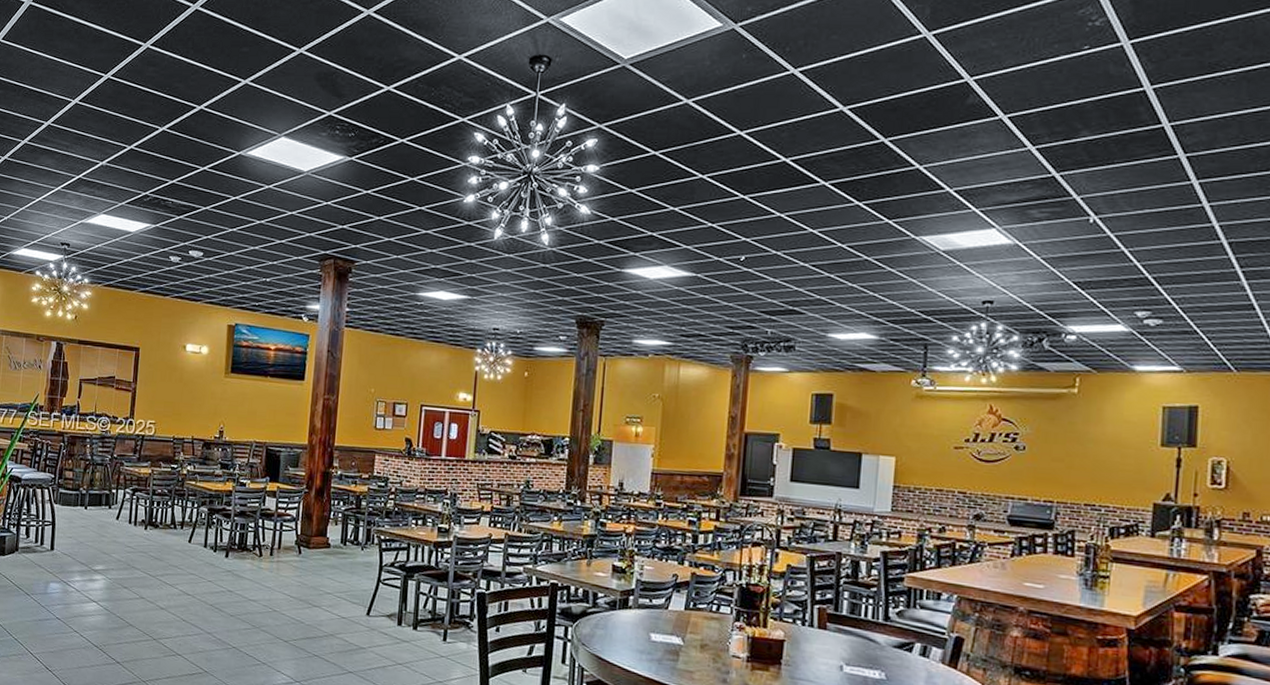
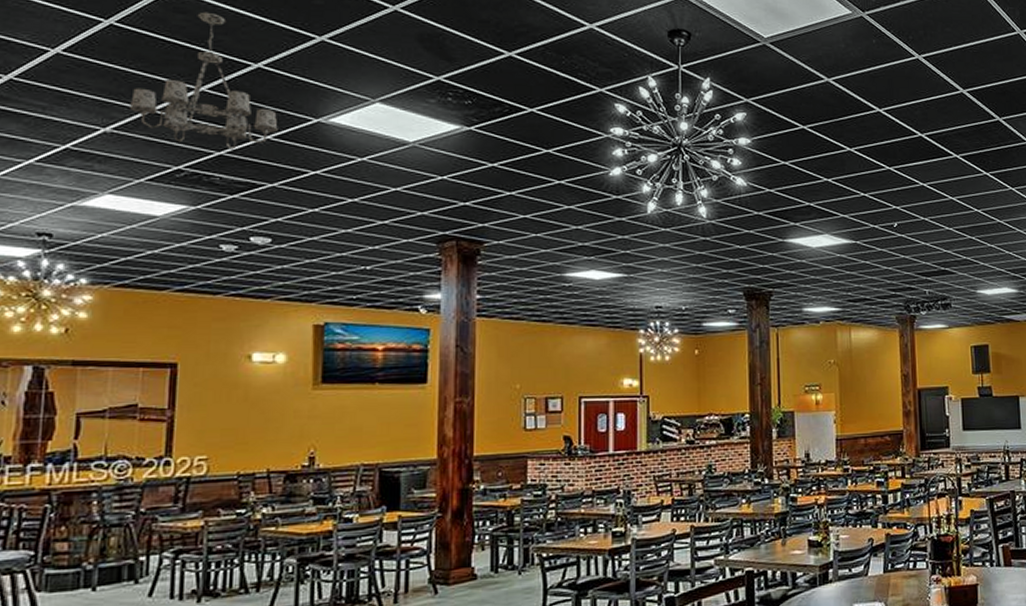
chandelier: none [118,64,212,179] -> present [130,12,278,150]

